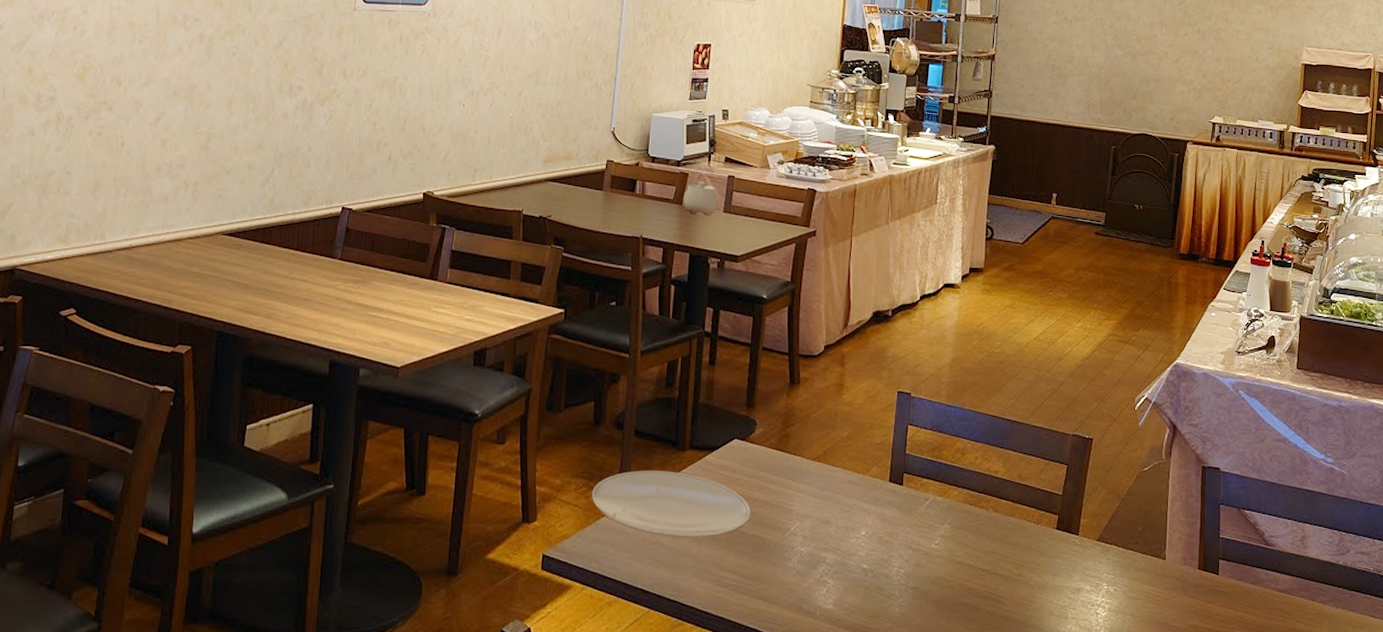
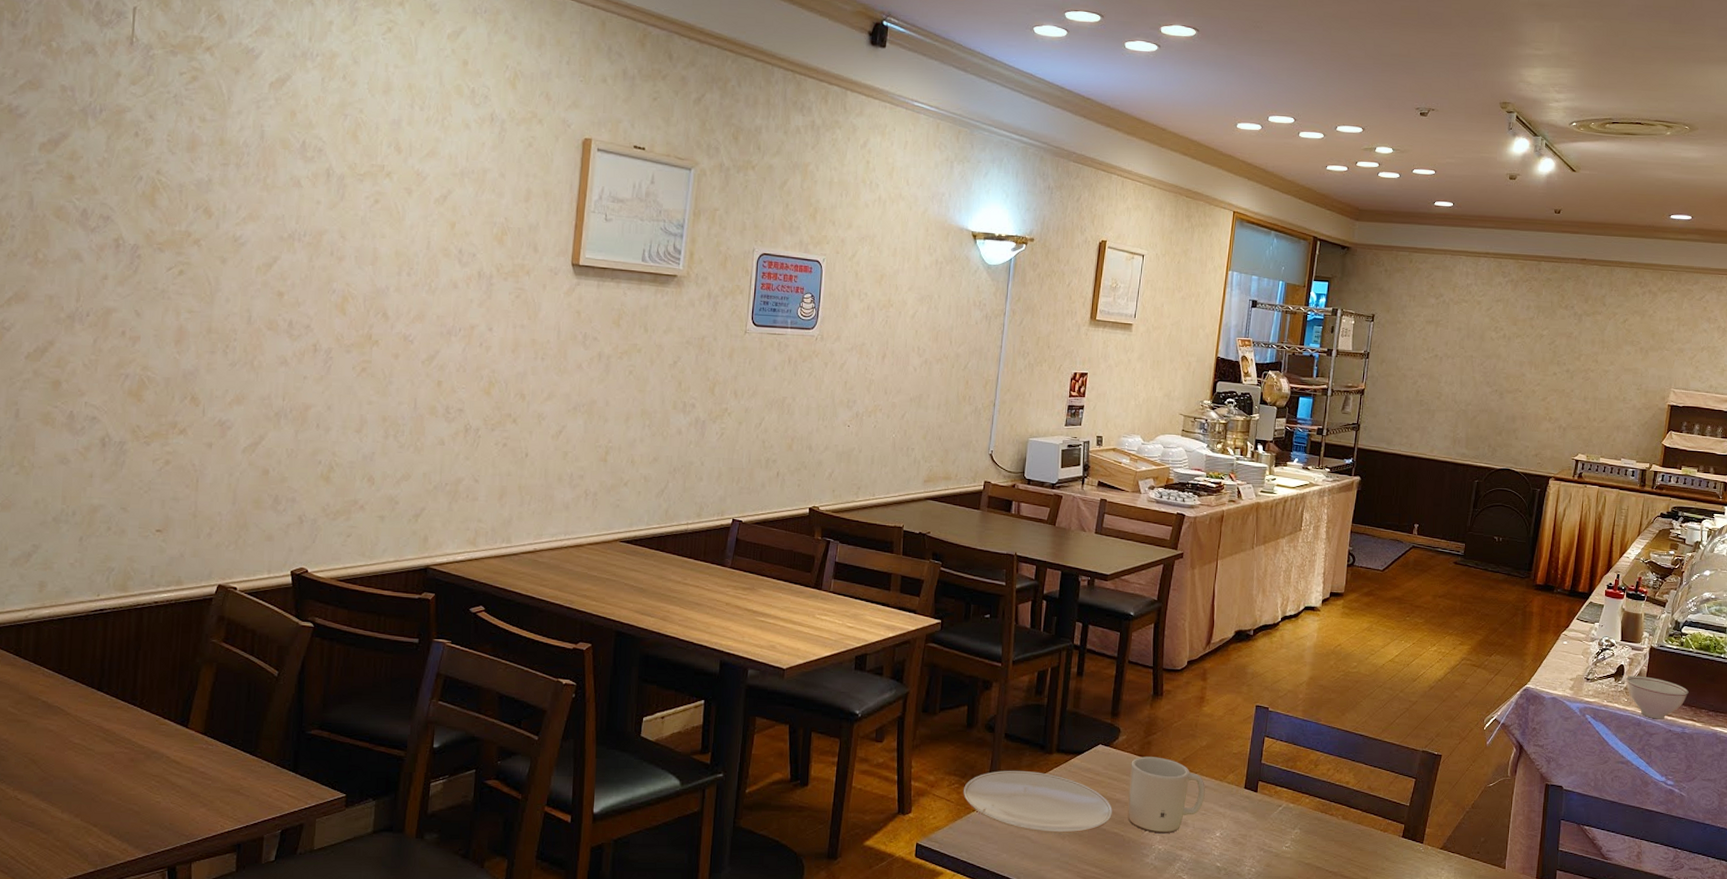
sugar bowl: present [682,181,718,216] -> none [1056,503,1090,536]
mug: none [766,450,848,535] -> present [1127,756,1205,834]
bowl: none [1277,347,1343,393] -> present [1625,676,1689,719]

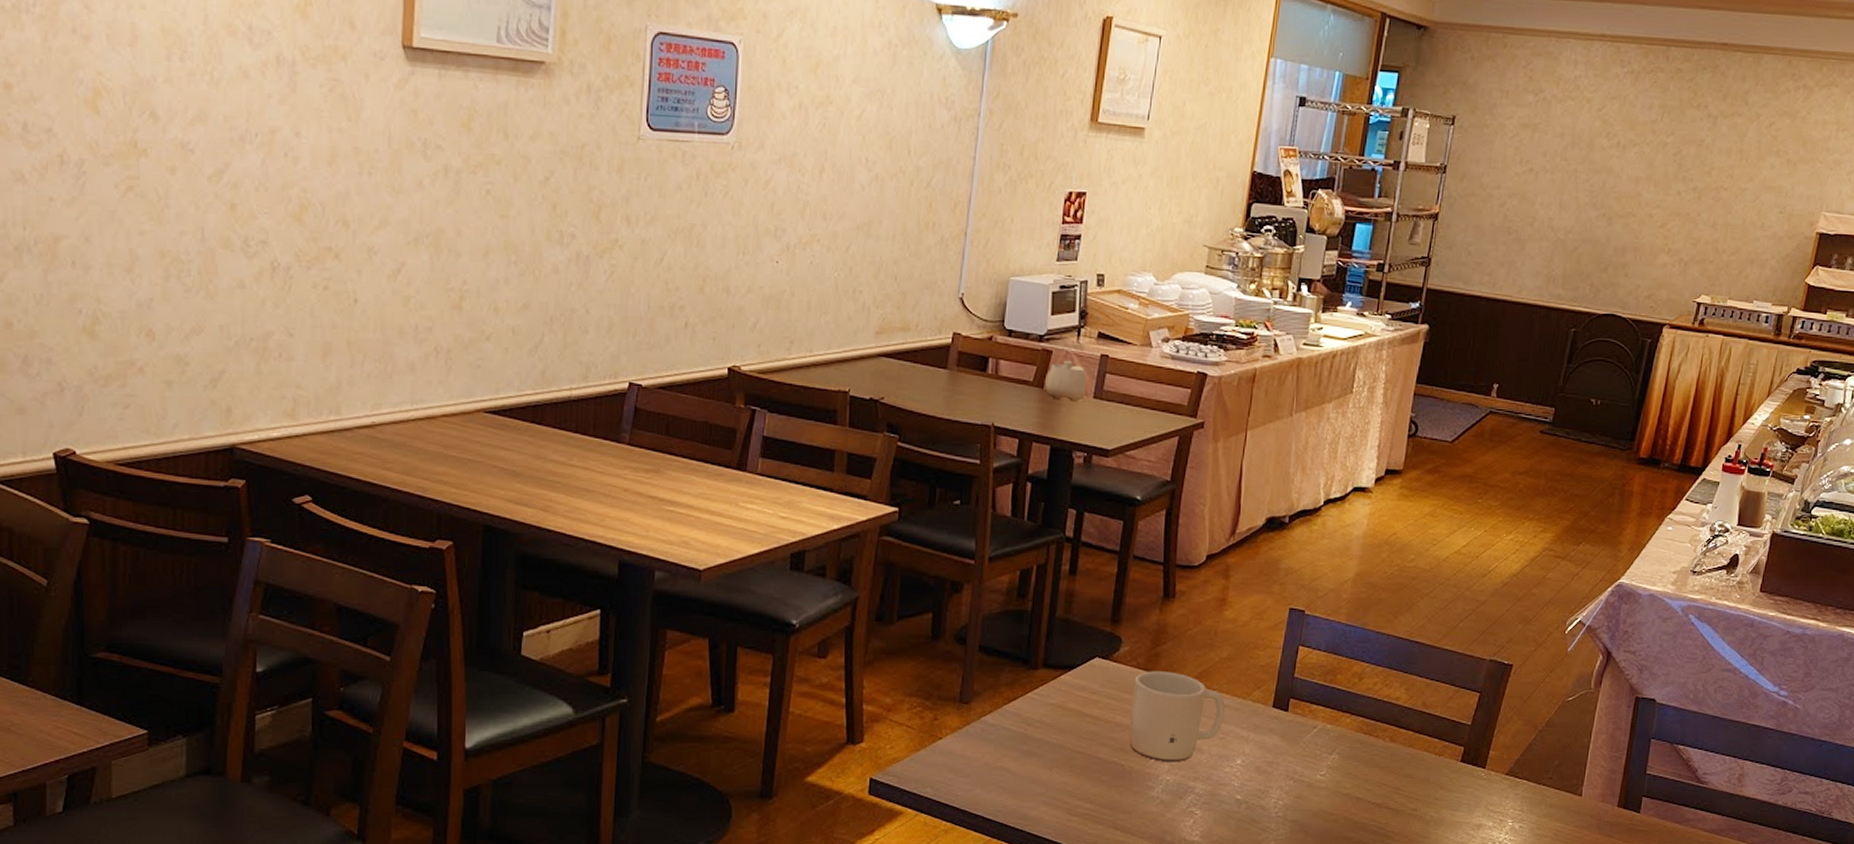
plate: present [963,770,1112,834] -> none [927,689,1111,764]
sugar bowl: none [1056,503,1090,536] -> present [1044,360,1088,402]
bowl: present [1625,676,1689,719] -> none [1739,567,1814,619]

